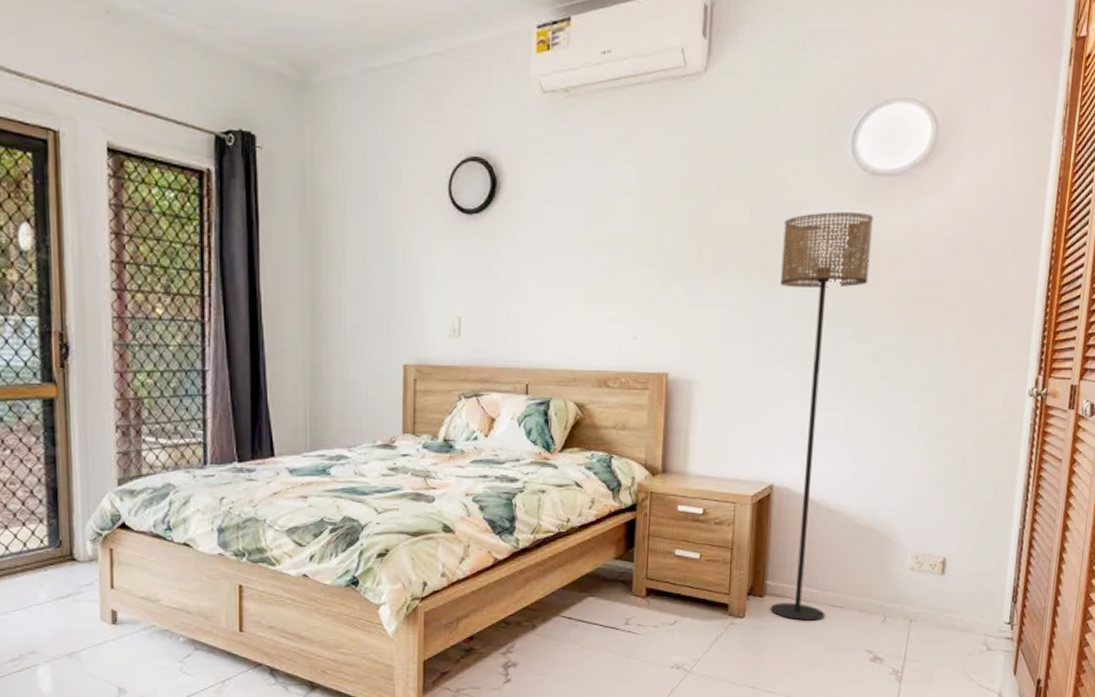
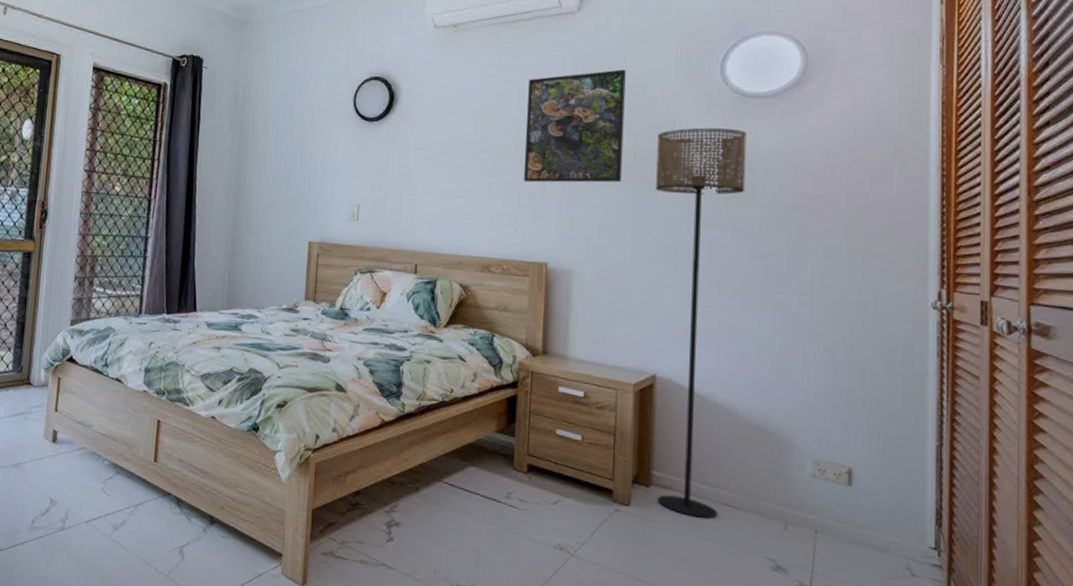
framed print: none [643,144,754,282] -> present [523,69,626,183]

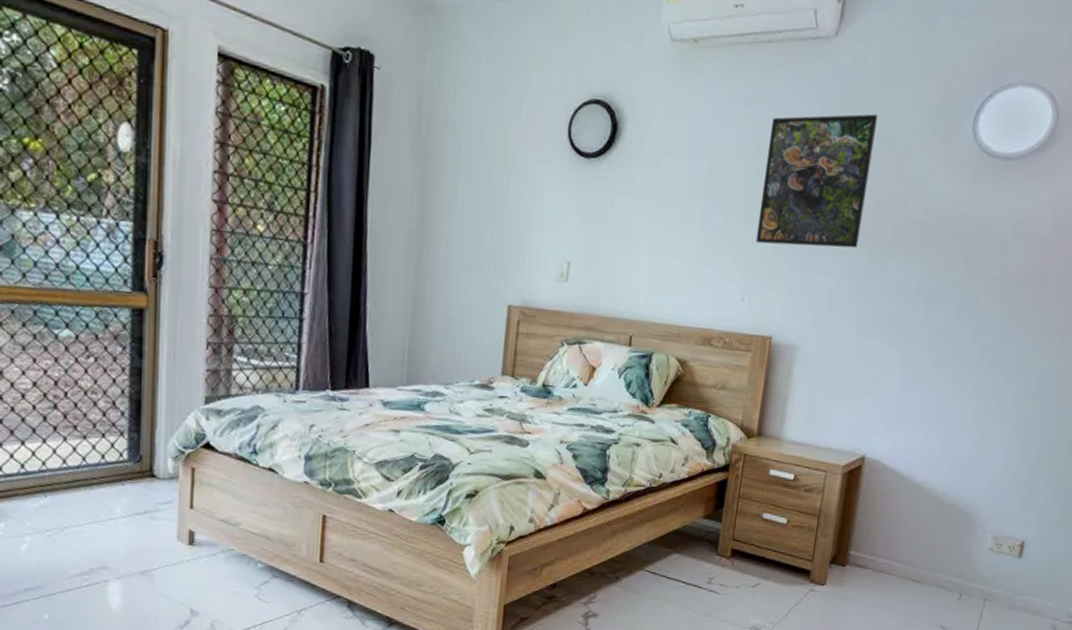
floor lamp: present [656,127,747,519] -> none [850,189,987,593]

